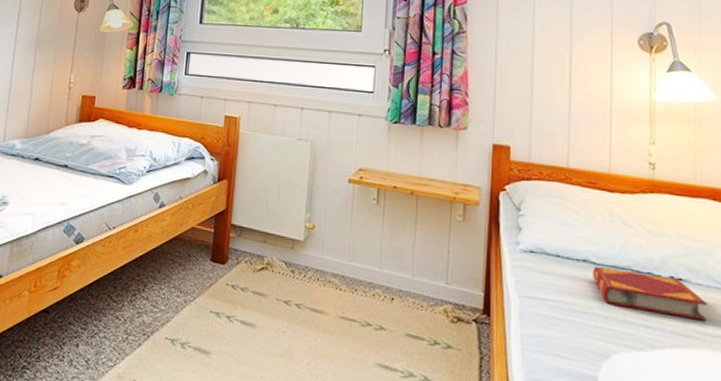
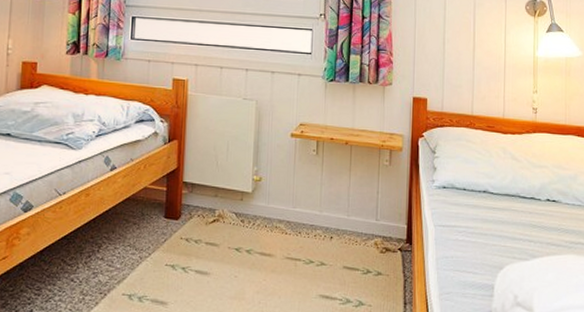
hardback book: present [592,265,708,321] -> none [491,195,573,232]

